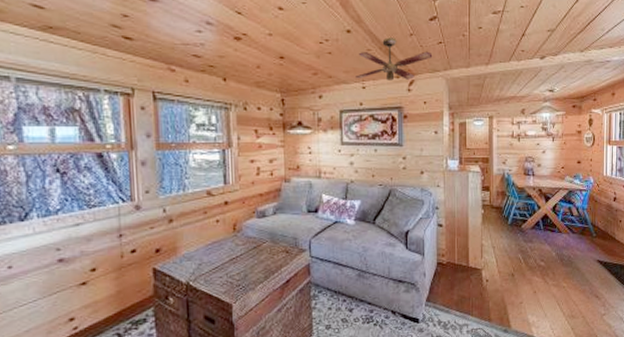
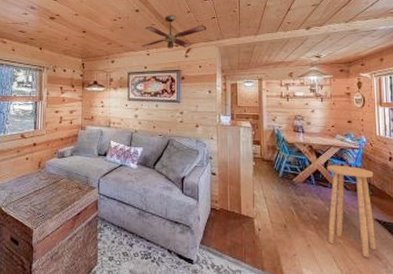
stool: none [553,208,599,299] -> present [327,165,376,258]

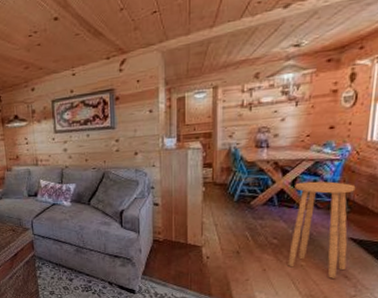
ceiling fan: present [142,15,207,49] -> none [65,16,146,67]

